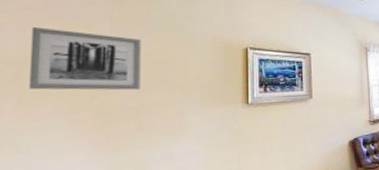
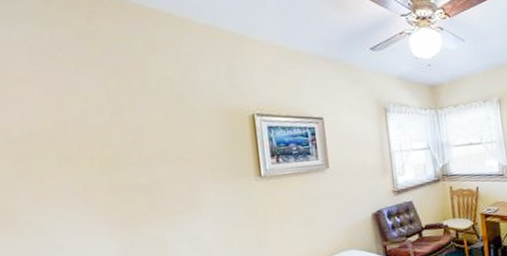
wall art: present [28,27,141,90] -> none [29,102,148,170]

